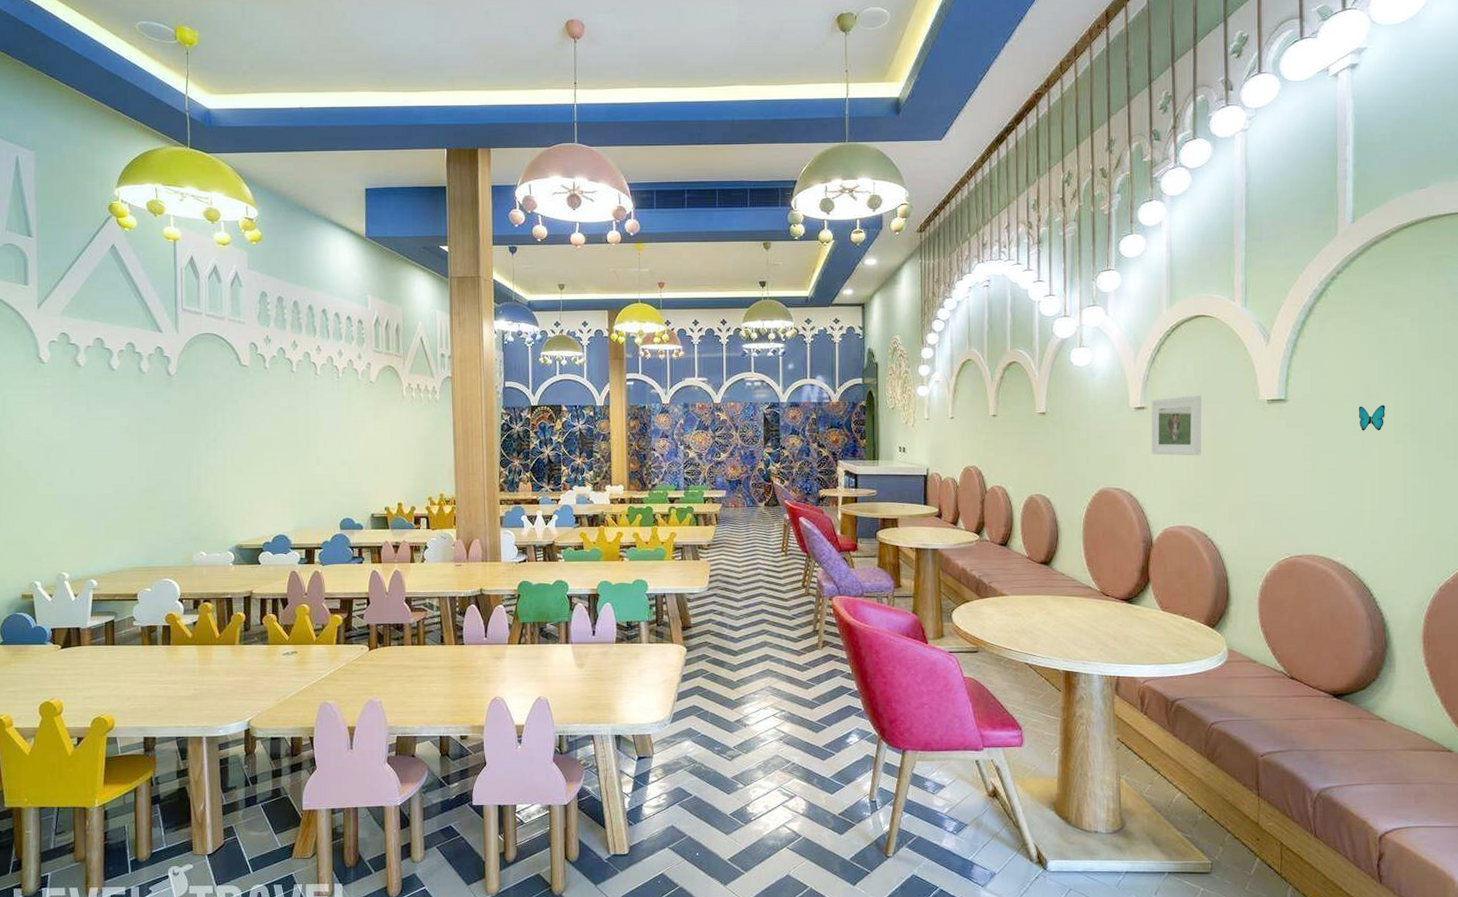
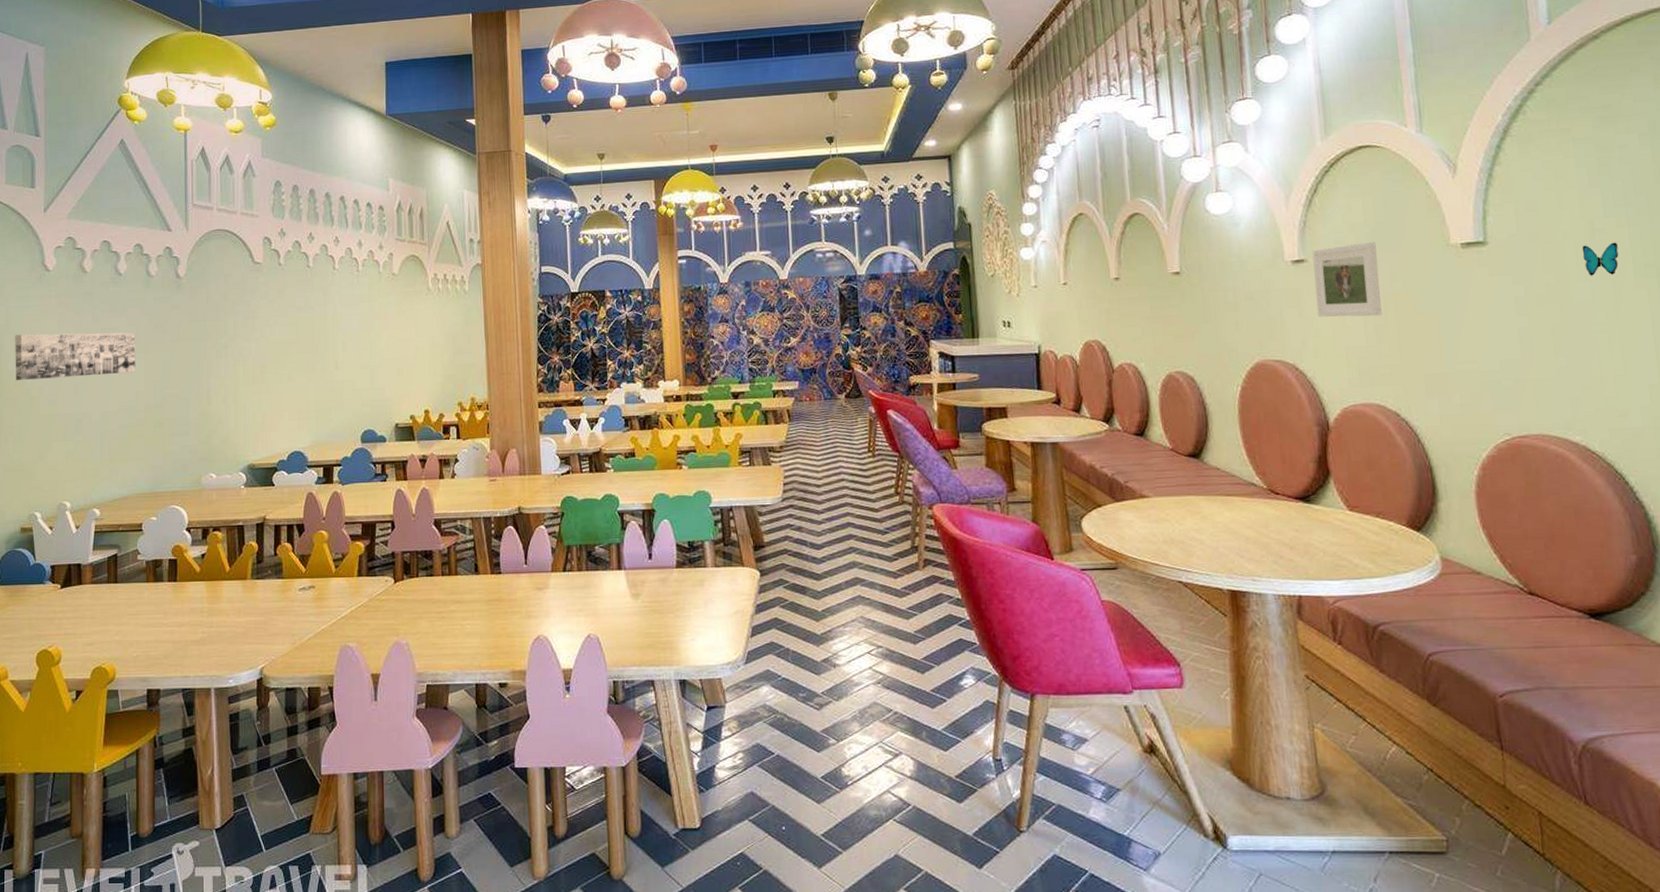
wall art: none [12,420,129,462] -> present [15,332,136,380]

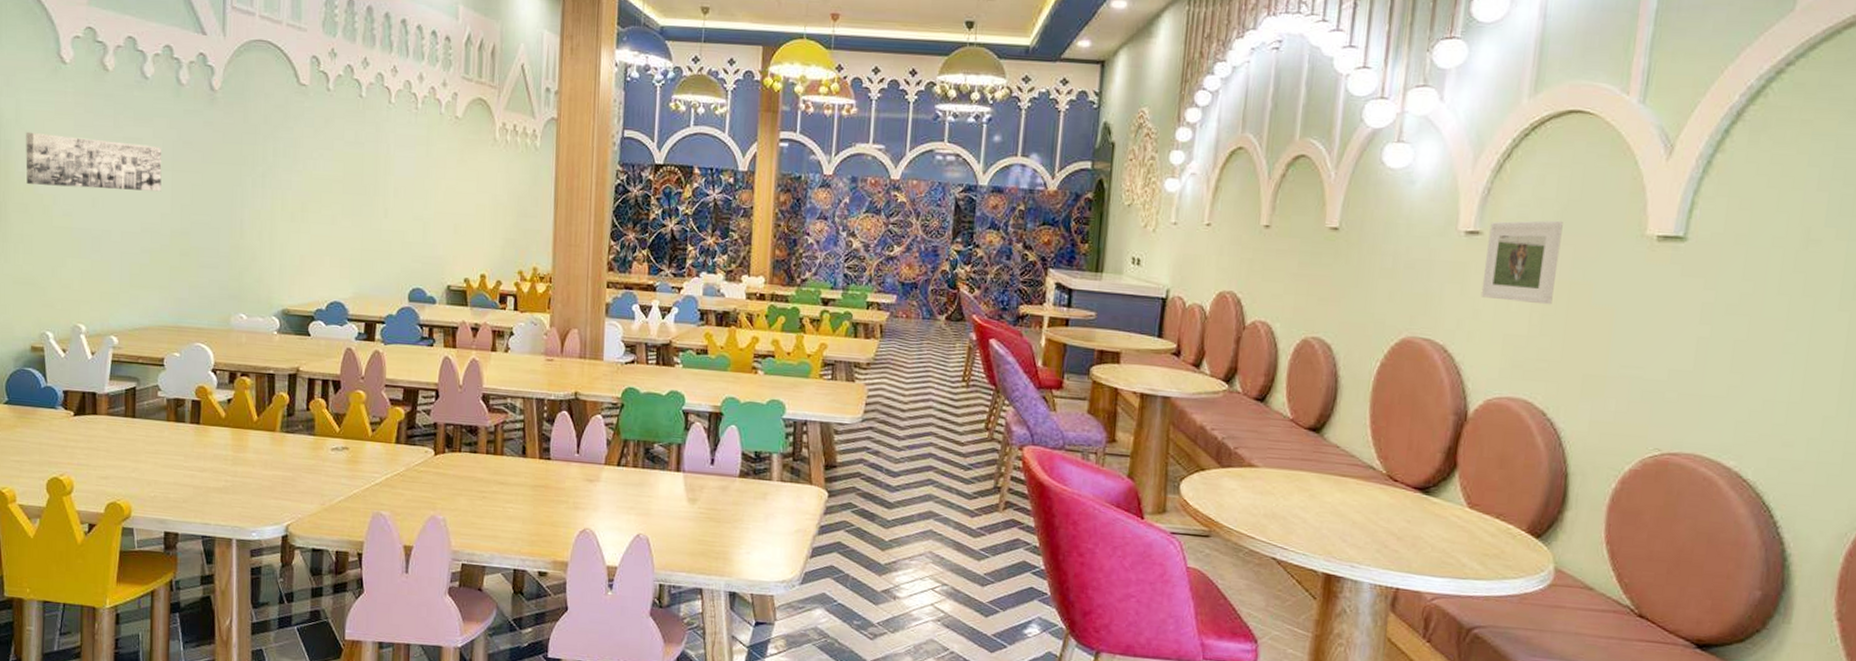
decorative butterfly: present [1581,242,1619,276] -> none [1788,255,1831,292]

